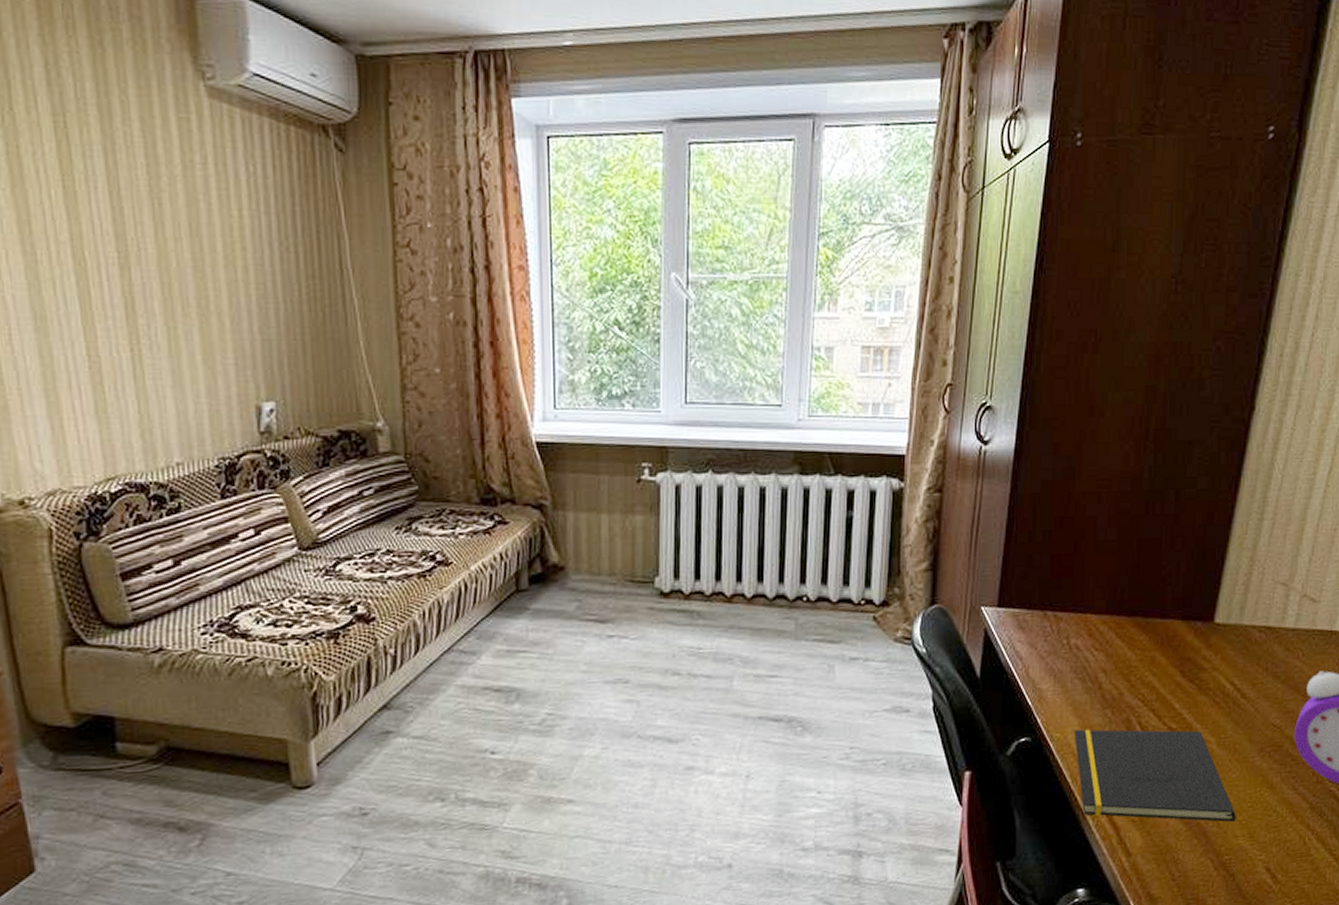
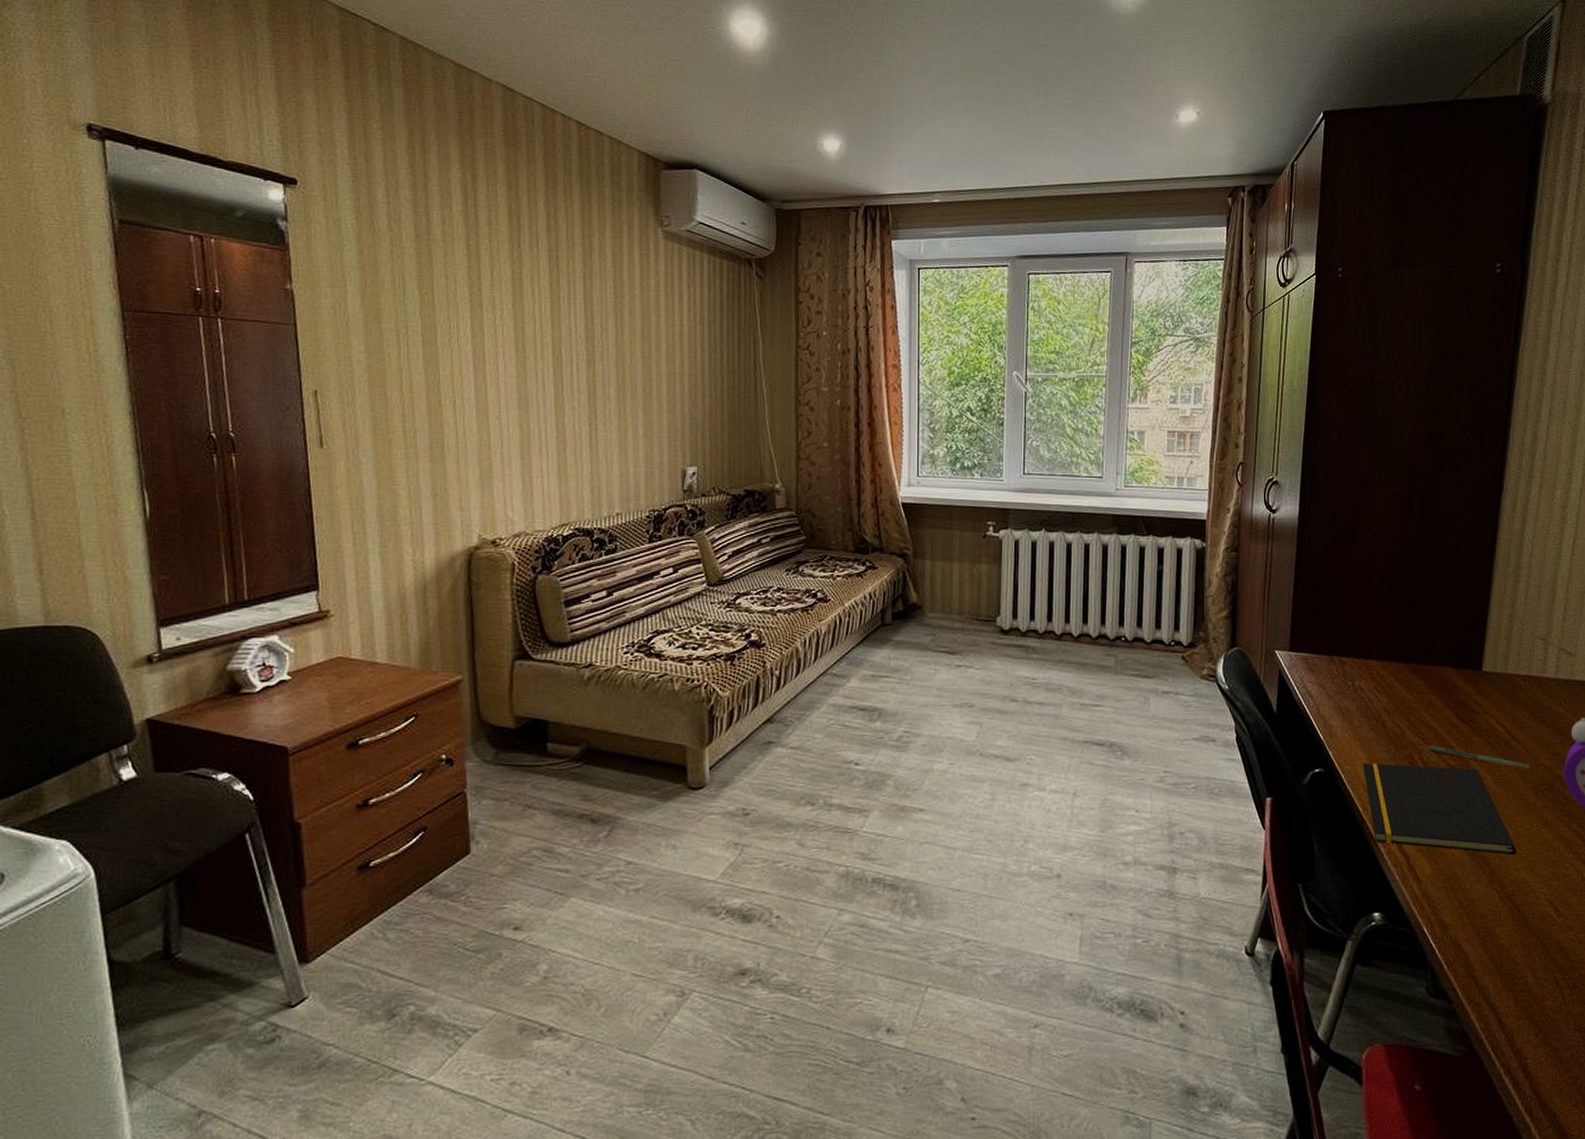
pen: none [1147,707,1258,730] -> present [1428,745,1529,770]

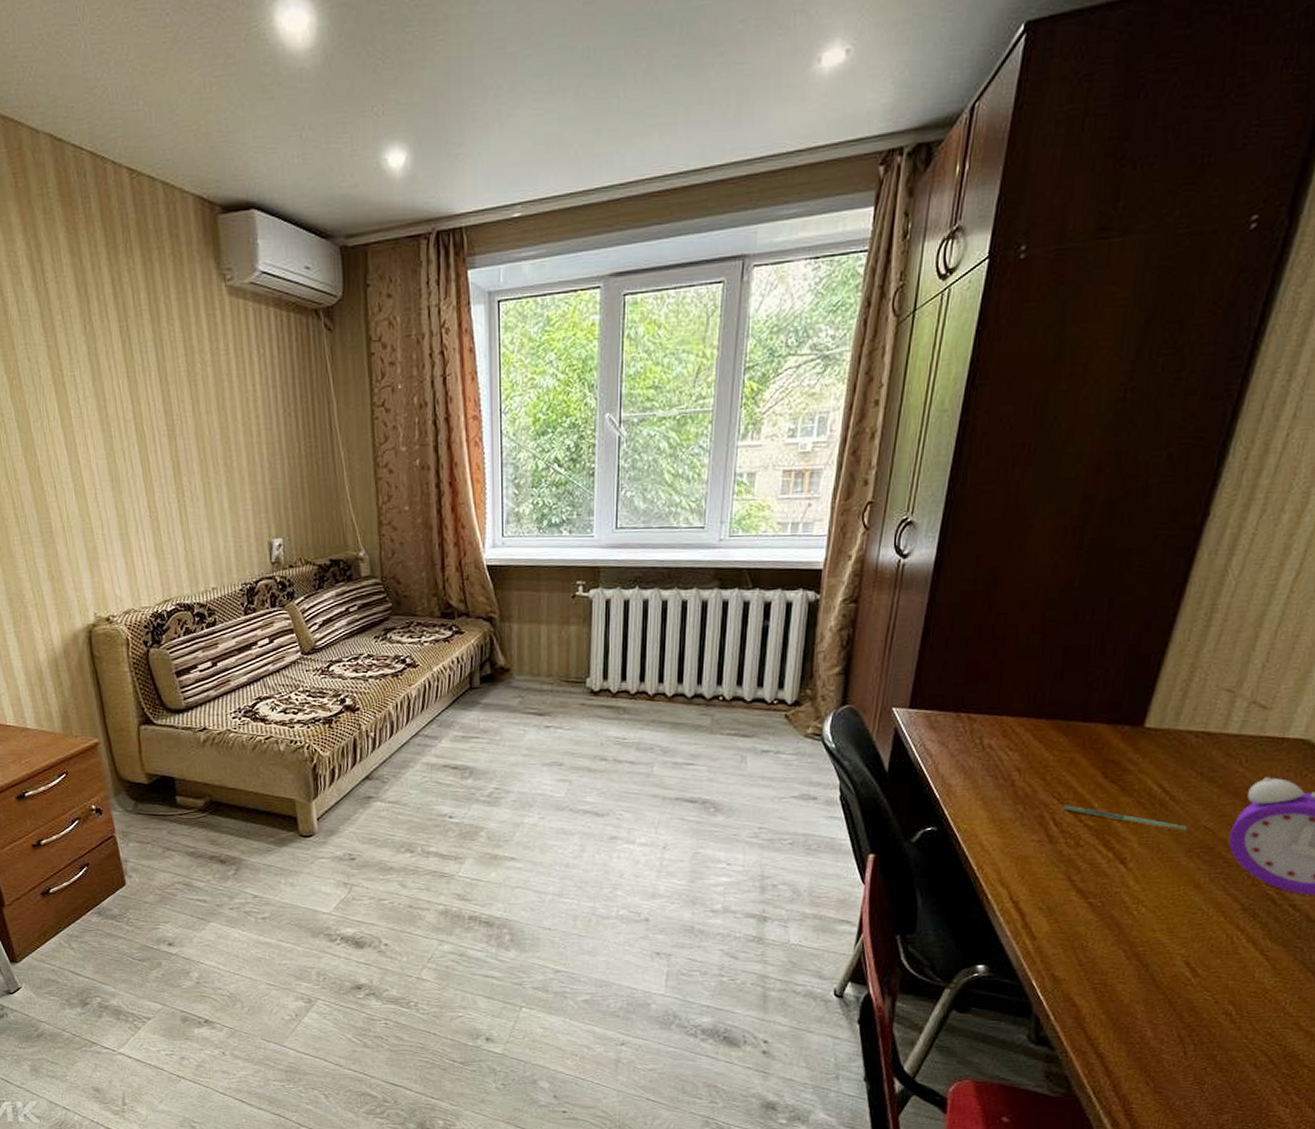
notepad: present [1363,763,1516,856] -> none [982,822,1155,917]

